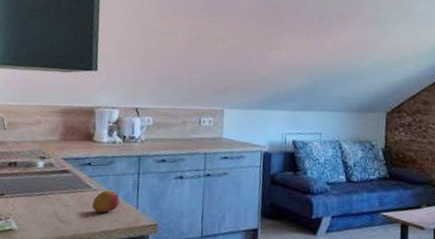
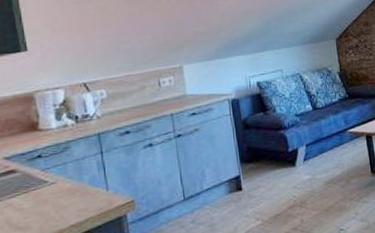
fruit: present [92,190,120,213] -> none [52,178,85,207]

